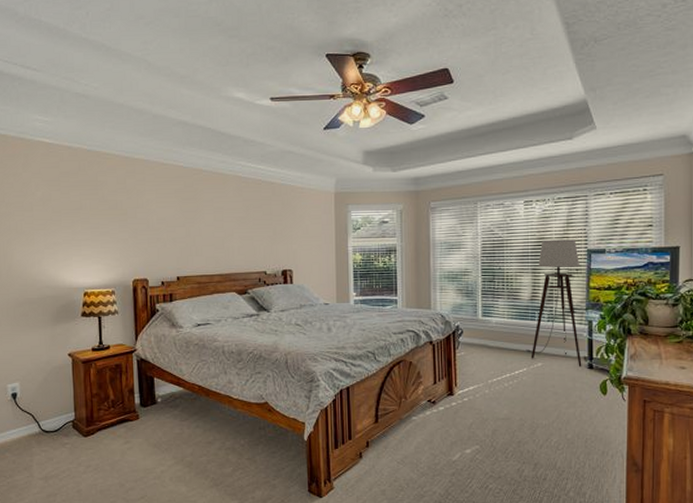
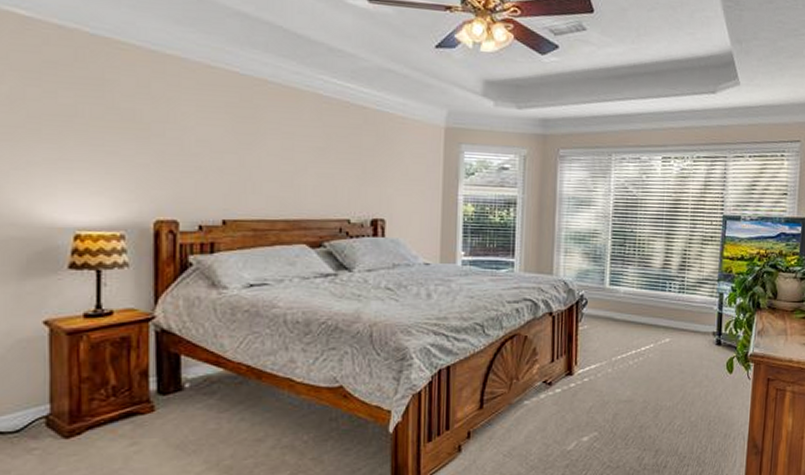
floor lamp: present [525,239,582,368] -> none [654,202,716,344]

